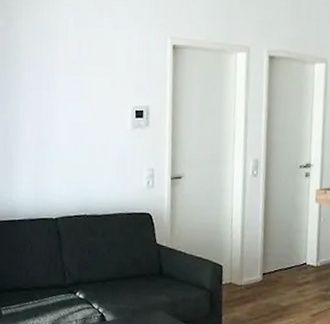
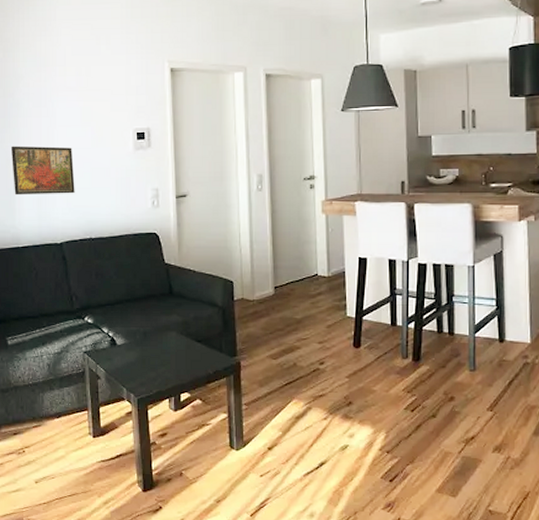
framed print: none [10,118,72,170] -> present [10,145,75,196]

